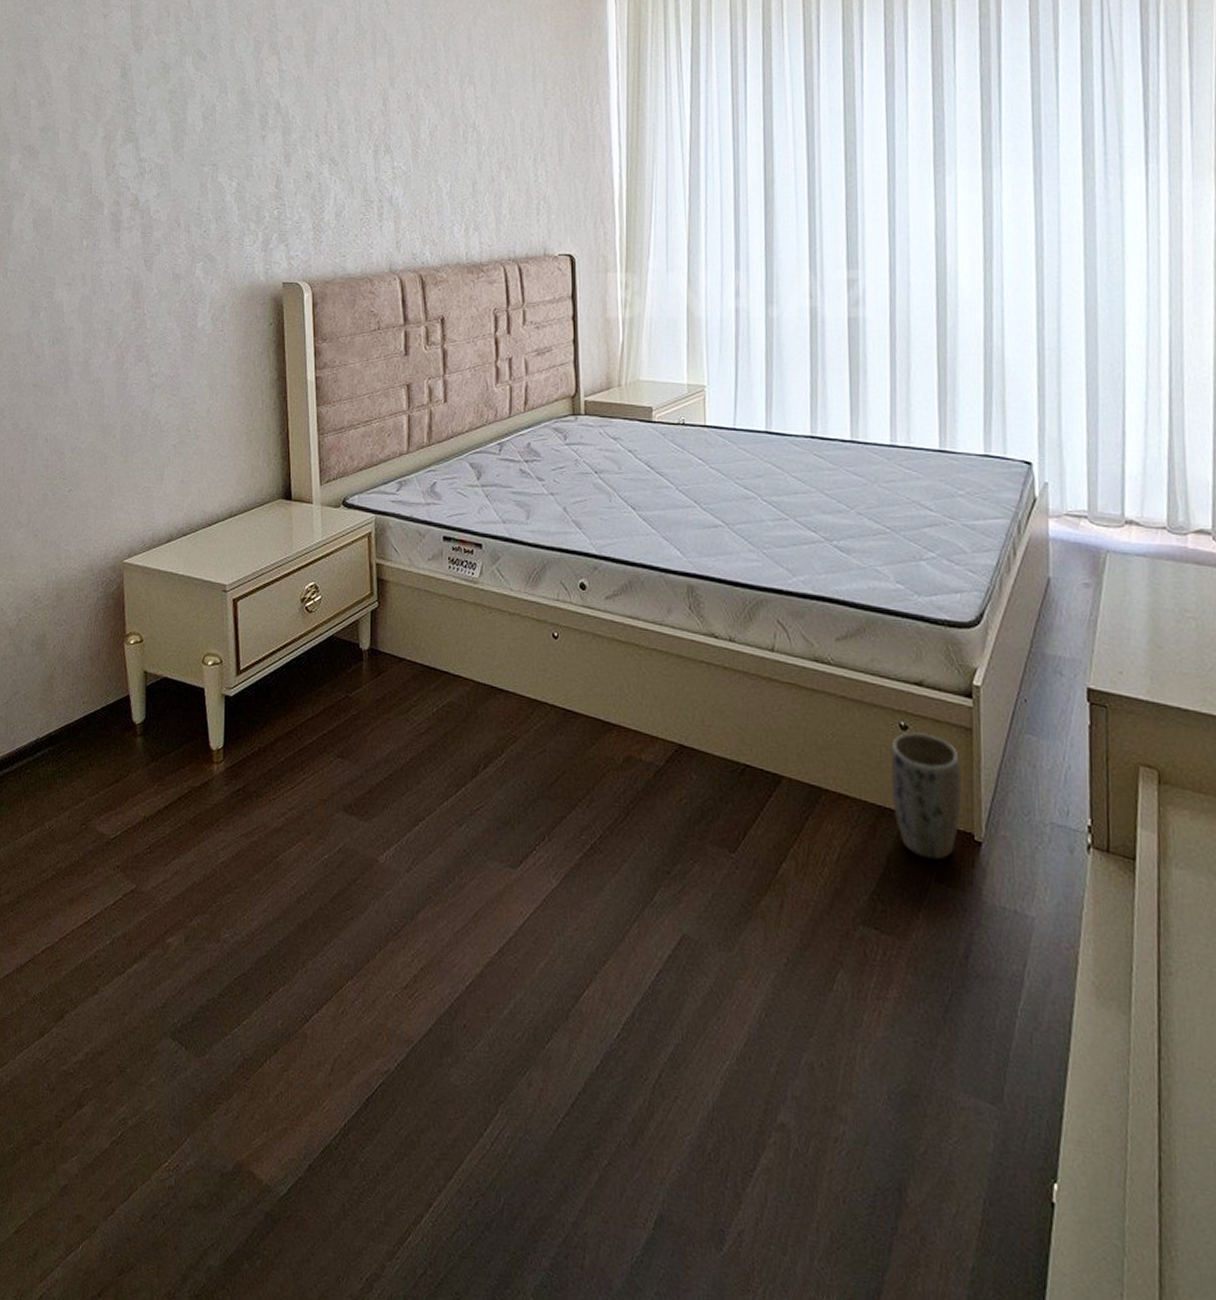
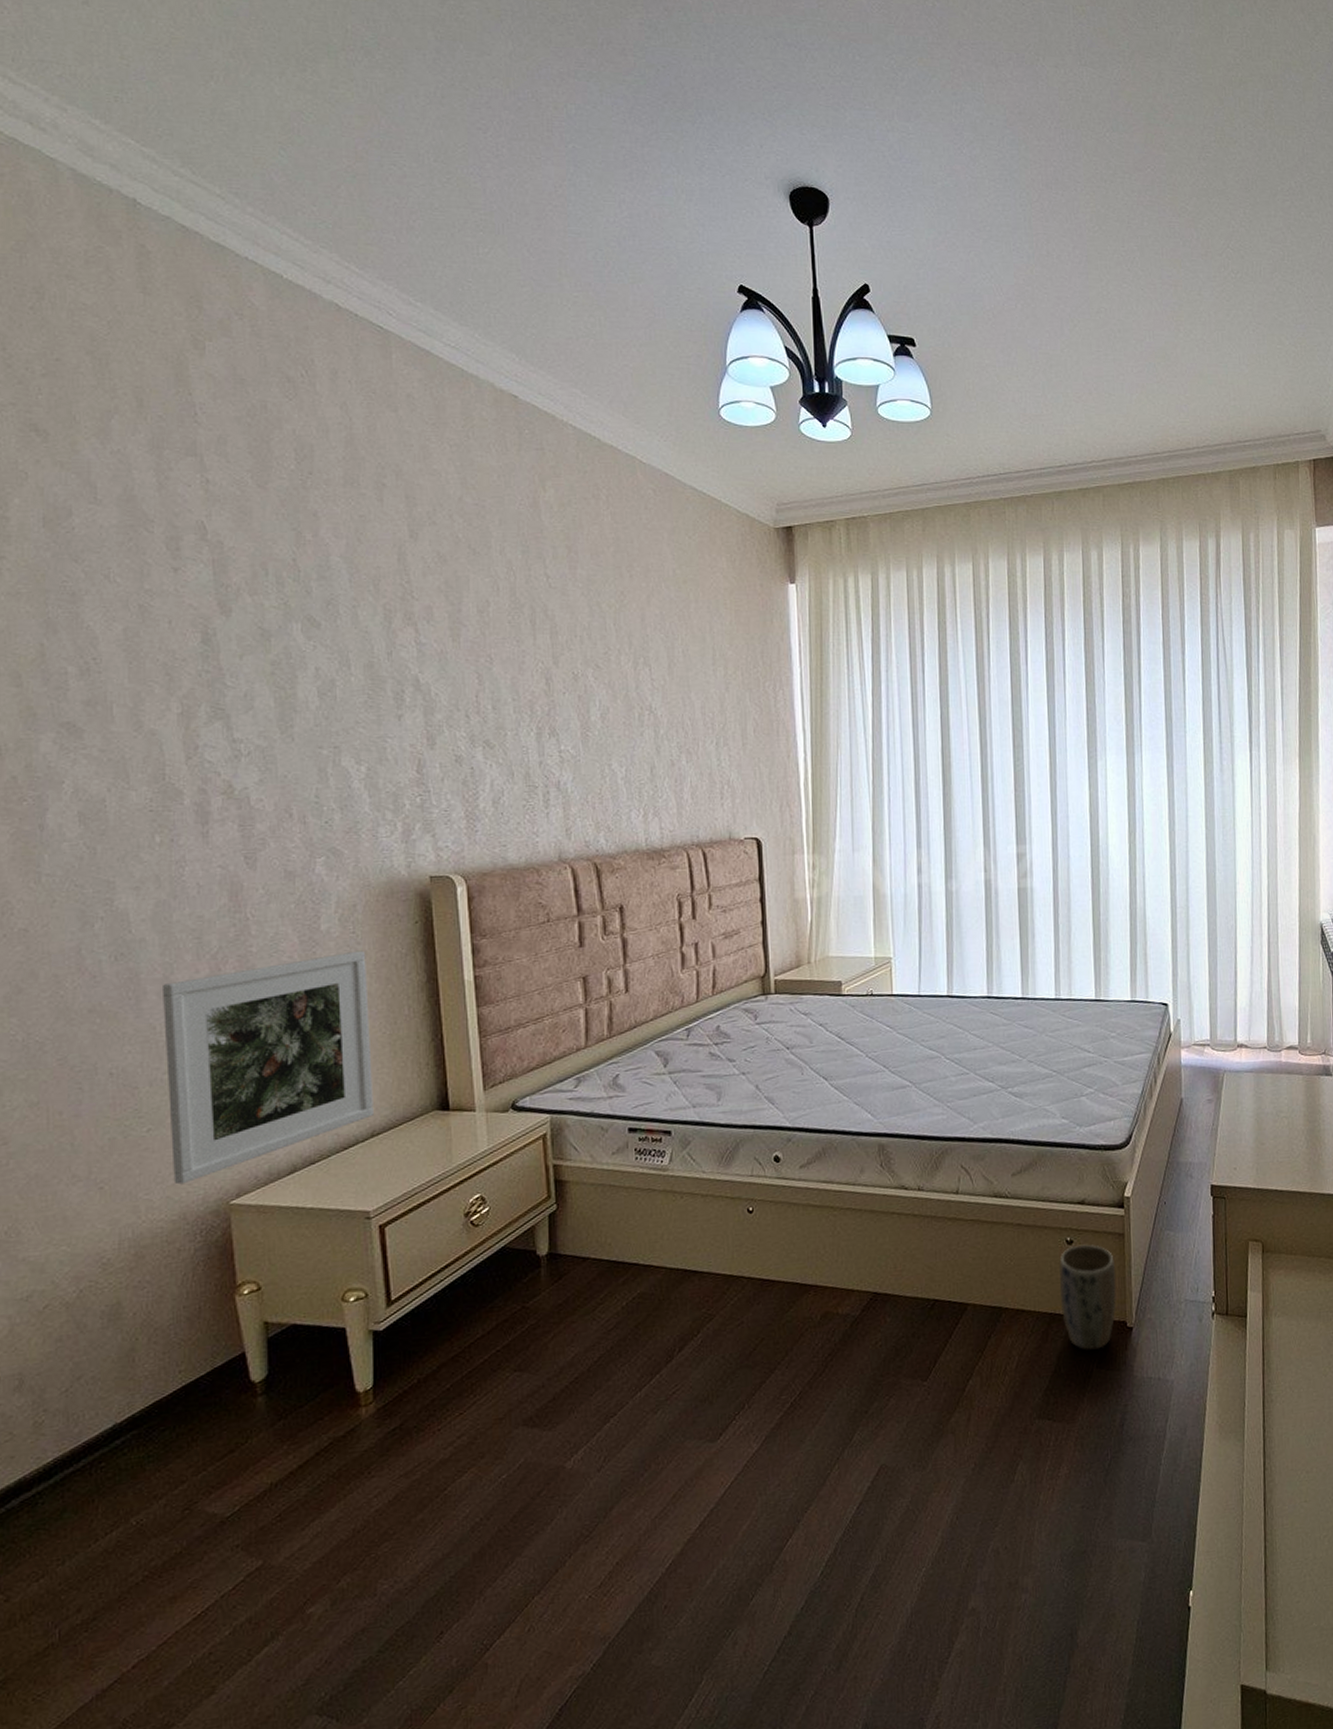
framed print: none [83,347,232,540] -> present [163,950,373,1185]

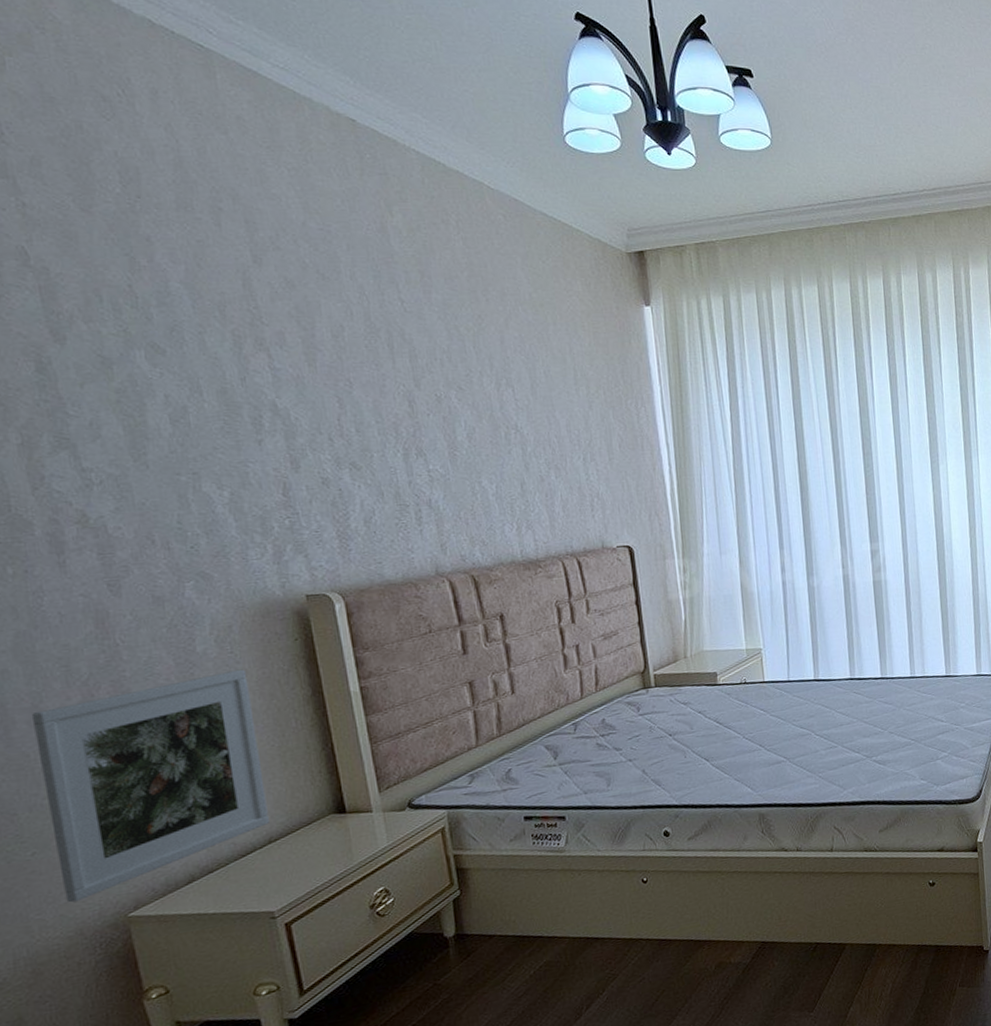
plant pot: present [1059,1244,1116,1350] -> none [924,884,974,973]

